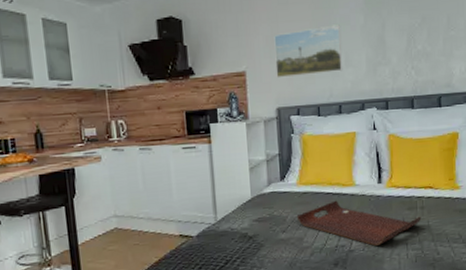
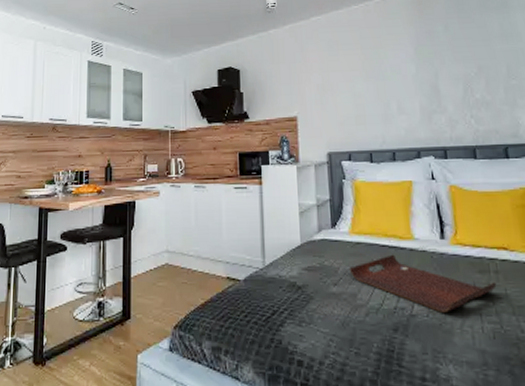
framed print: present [274,25,343,78] -> none [325,74,396,124]

